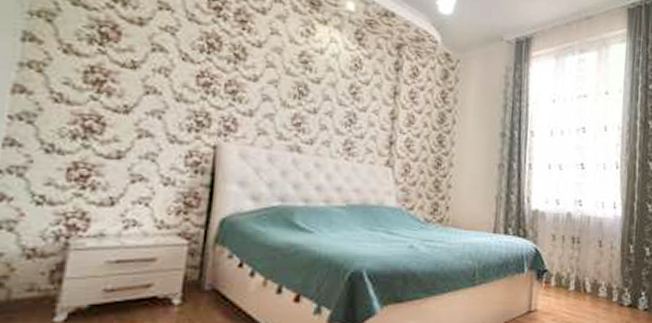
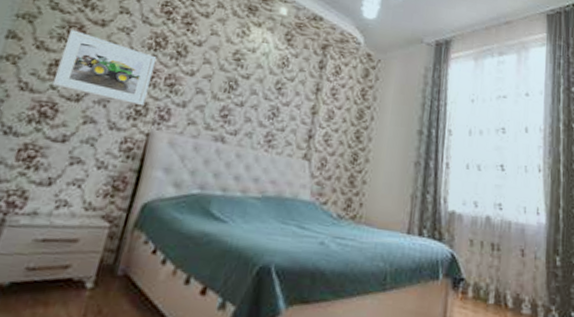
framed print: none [92,29,212,117] -> present [52,29,157,106]

